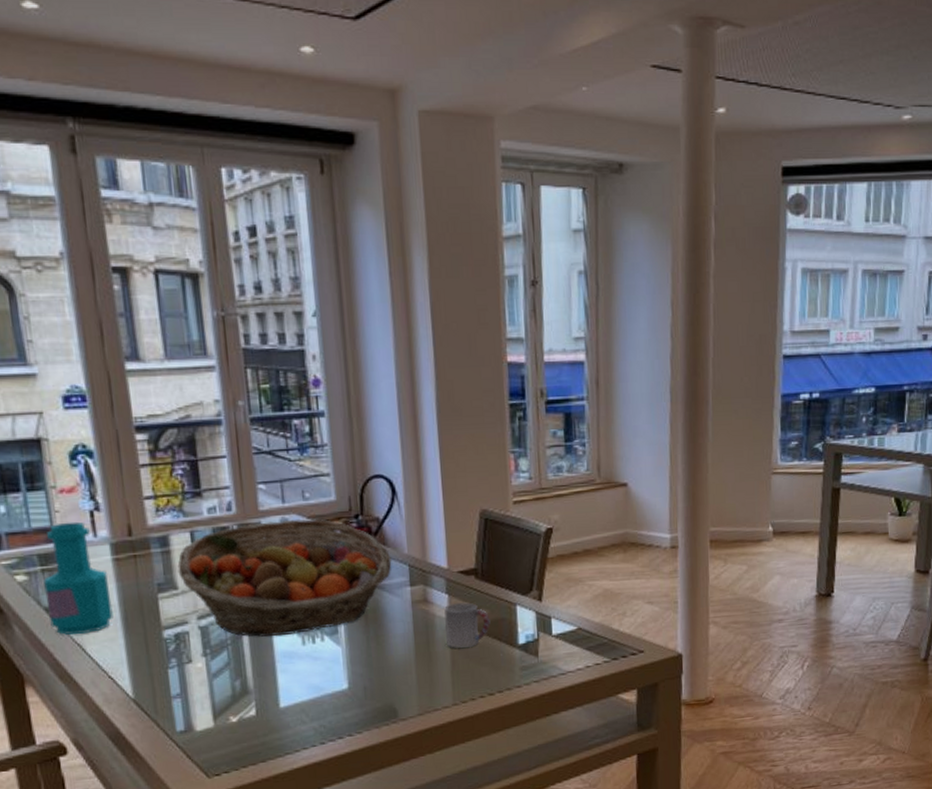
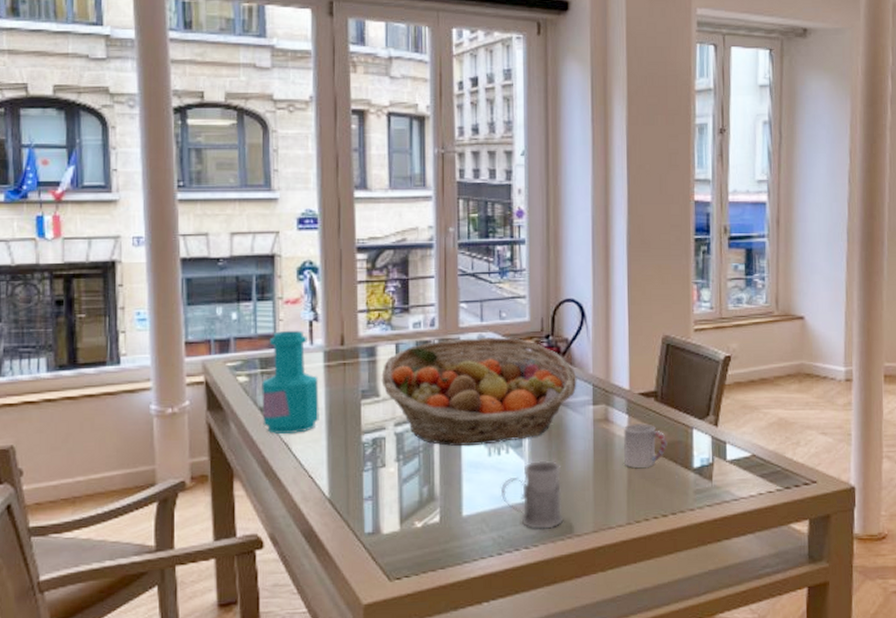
mug: none [317,645,387,717] -> present [500,460,564,529]

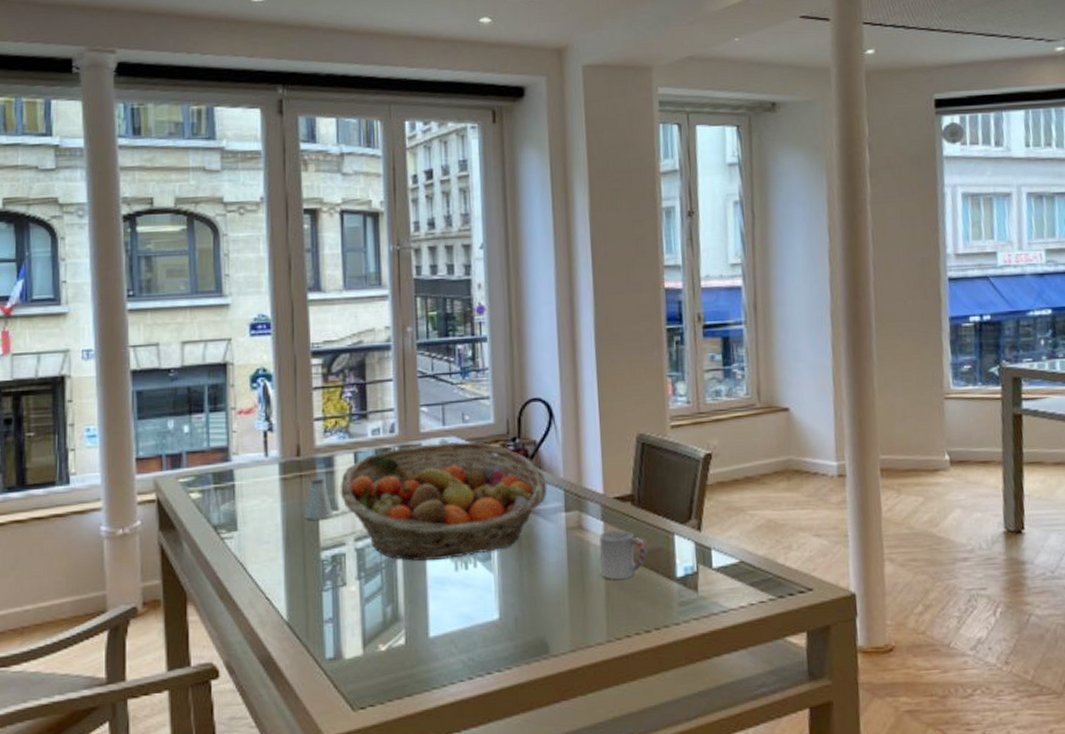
bottle: present [262,330,319,434] -> none [215,441,276,553]
saltshaker: none [347,366,375,405] -> present [304,477,333,520]
mug: present [500,460,564,529] -> none [468,573,538,650]

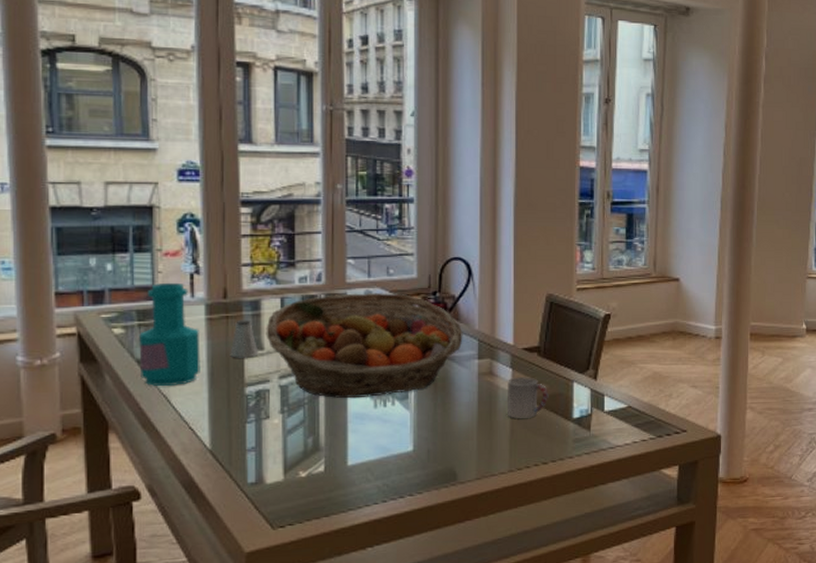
bottle: none [215,441,276,553] -> present [139,282,200,386]

